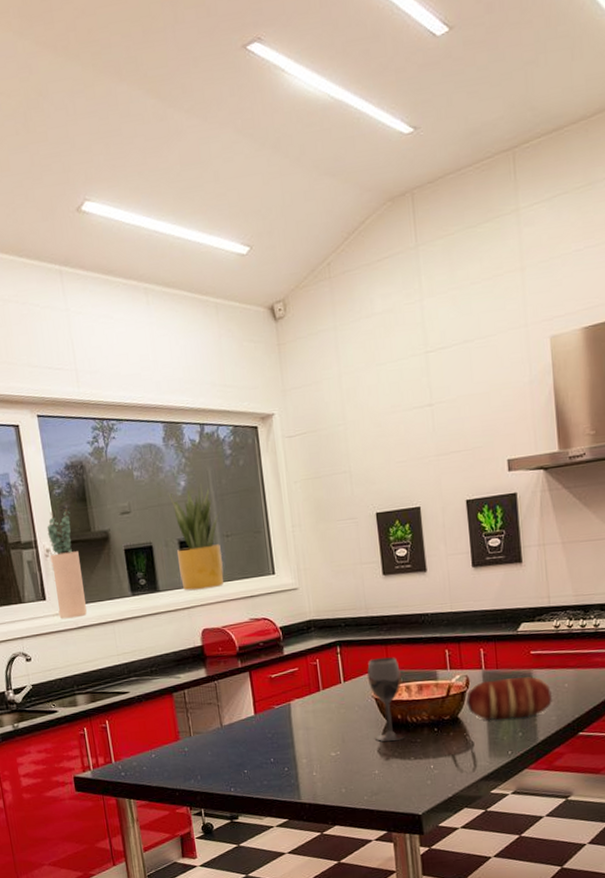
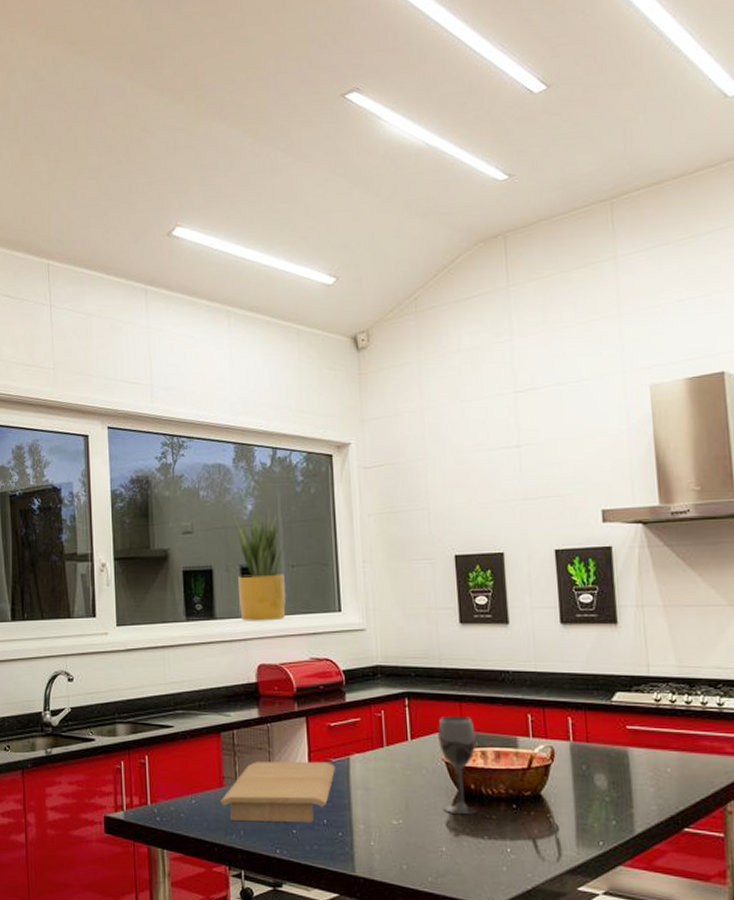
vase: present [46,509,87,619] -> none [104,523,137,639]
cutting board: none [177,708,279,768] -> present [220,761,336,822]
bread loaf: present [466,676,553,720] -> none [550,754,653,803]

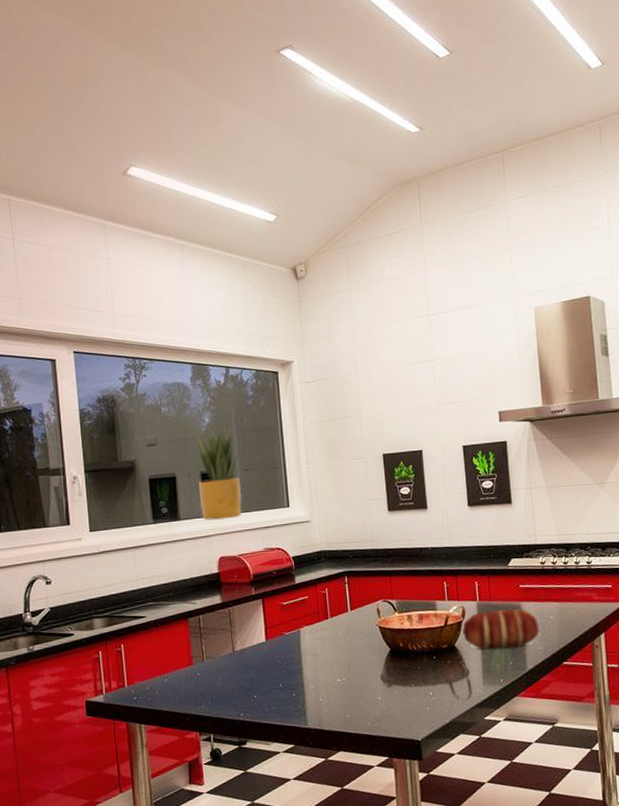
cutting board: present [220,761,336,822] -> none [190,635,289,693]
wine glass: present [437,717,480,815] -> none [372,588,408,669]
bread loaf: none [550,754,653,803] -> present [462,609,540,649]

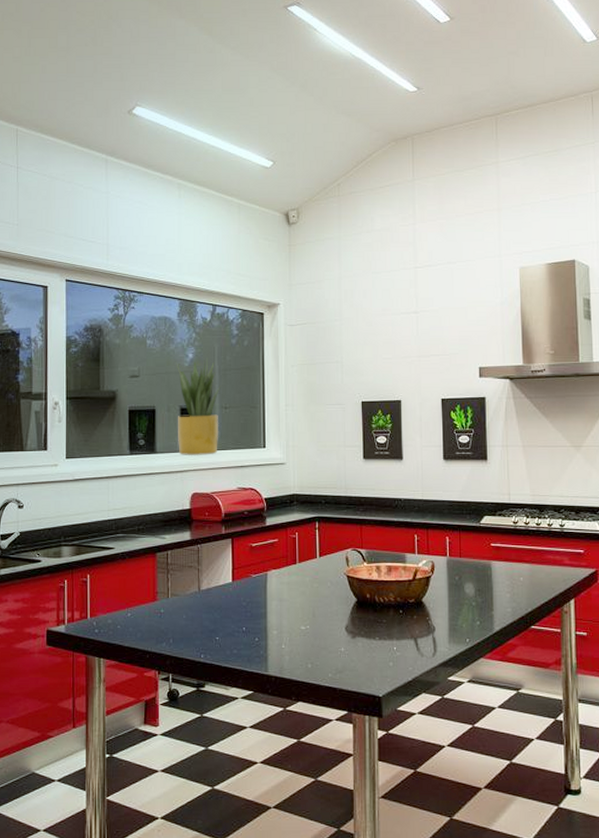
bread loaf: present [462,609,540,649] -> none [430,567,509,606]

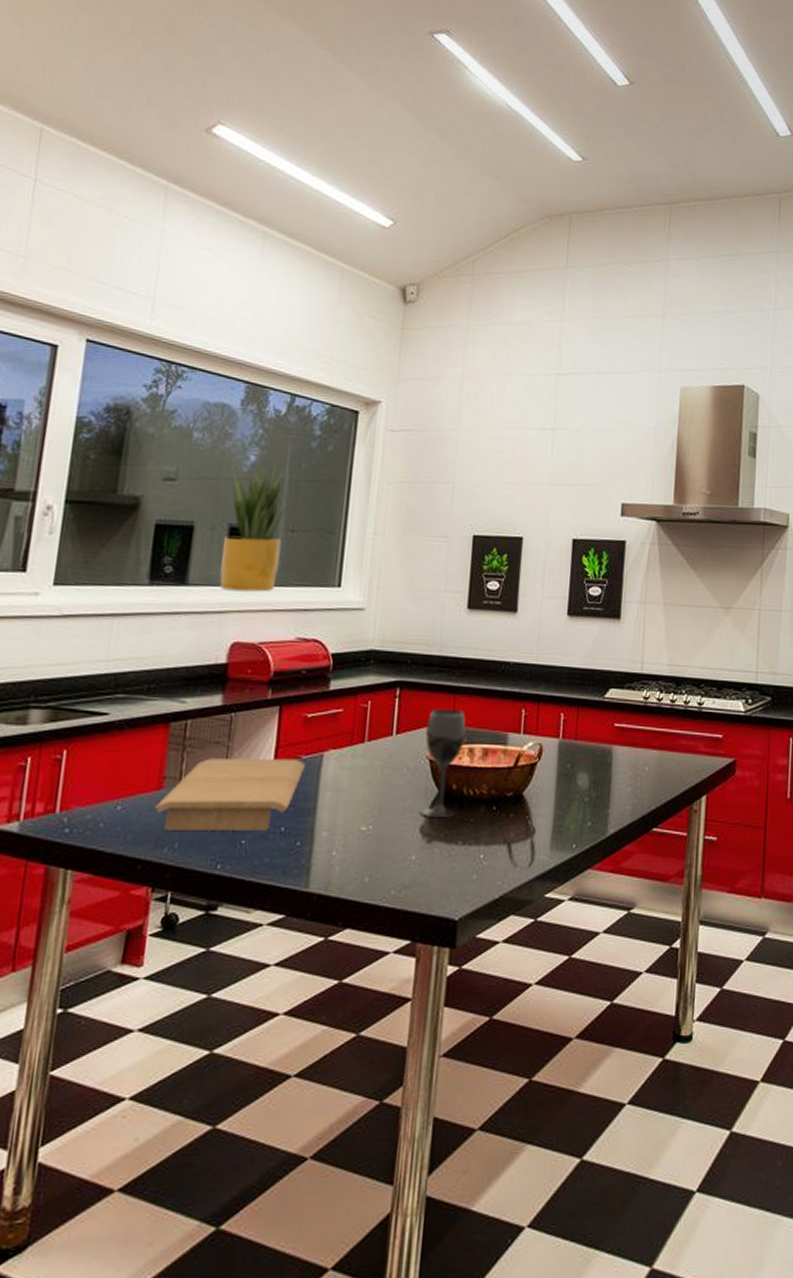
cutting board: none [153,577,256,630] -> present [155,758,306,831]
wine glass: none [341,537,373,620] -> present [420,709,467,819]

